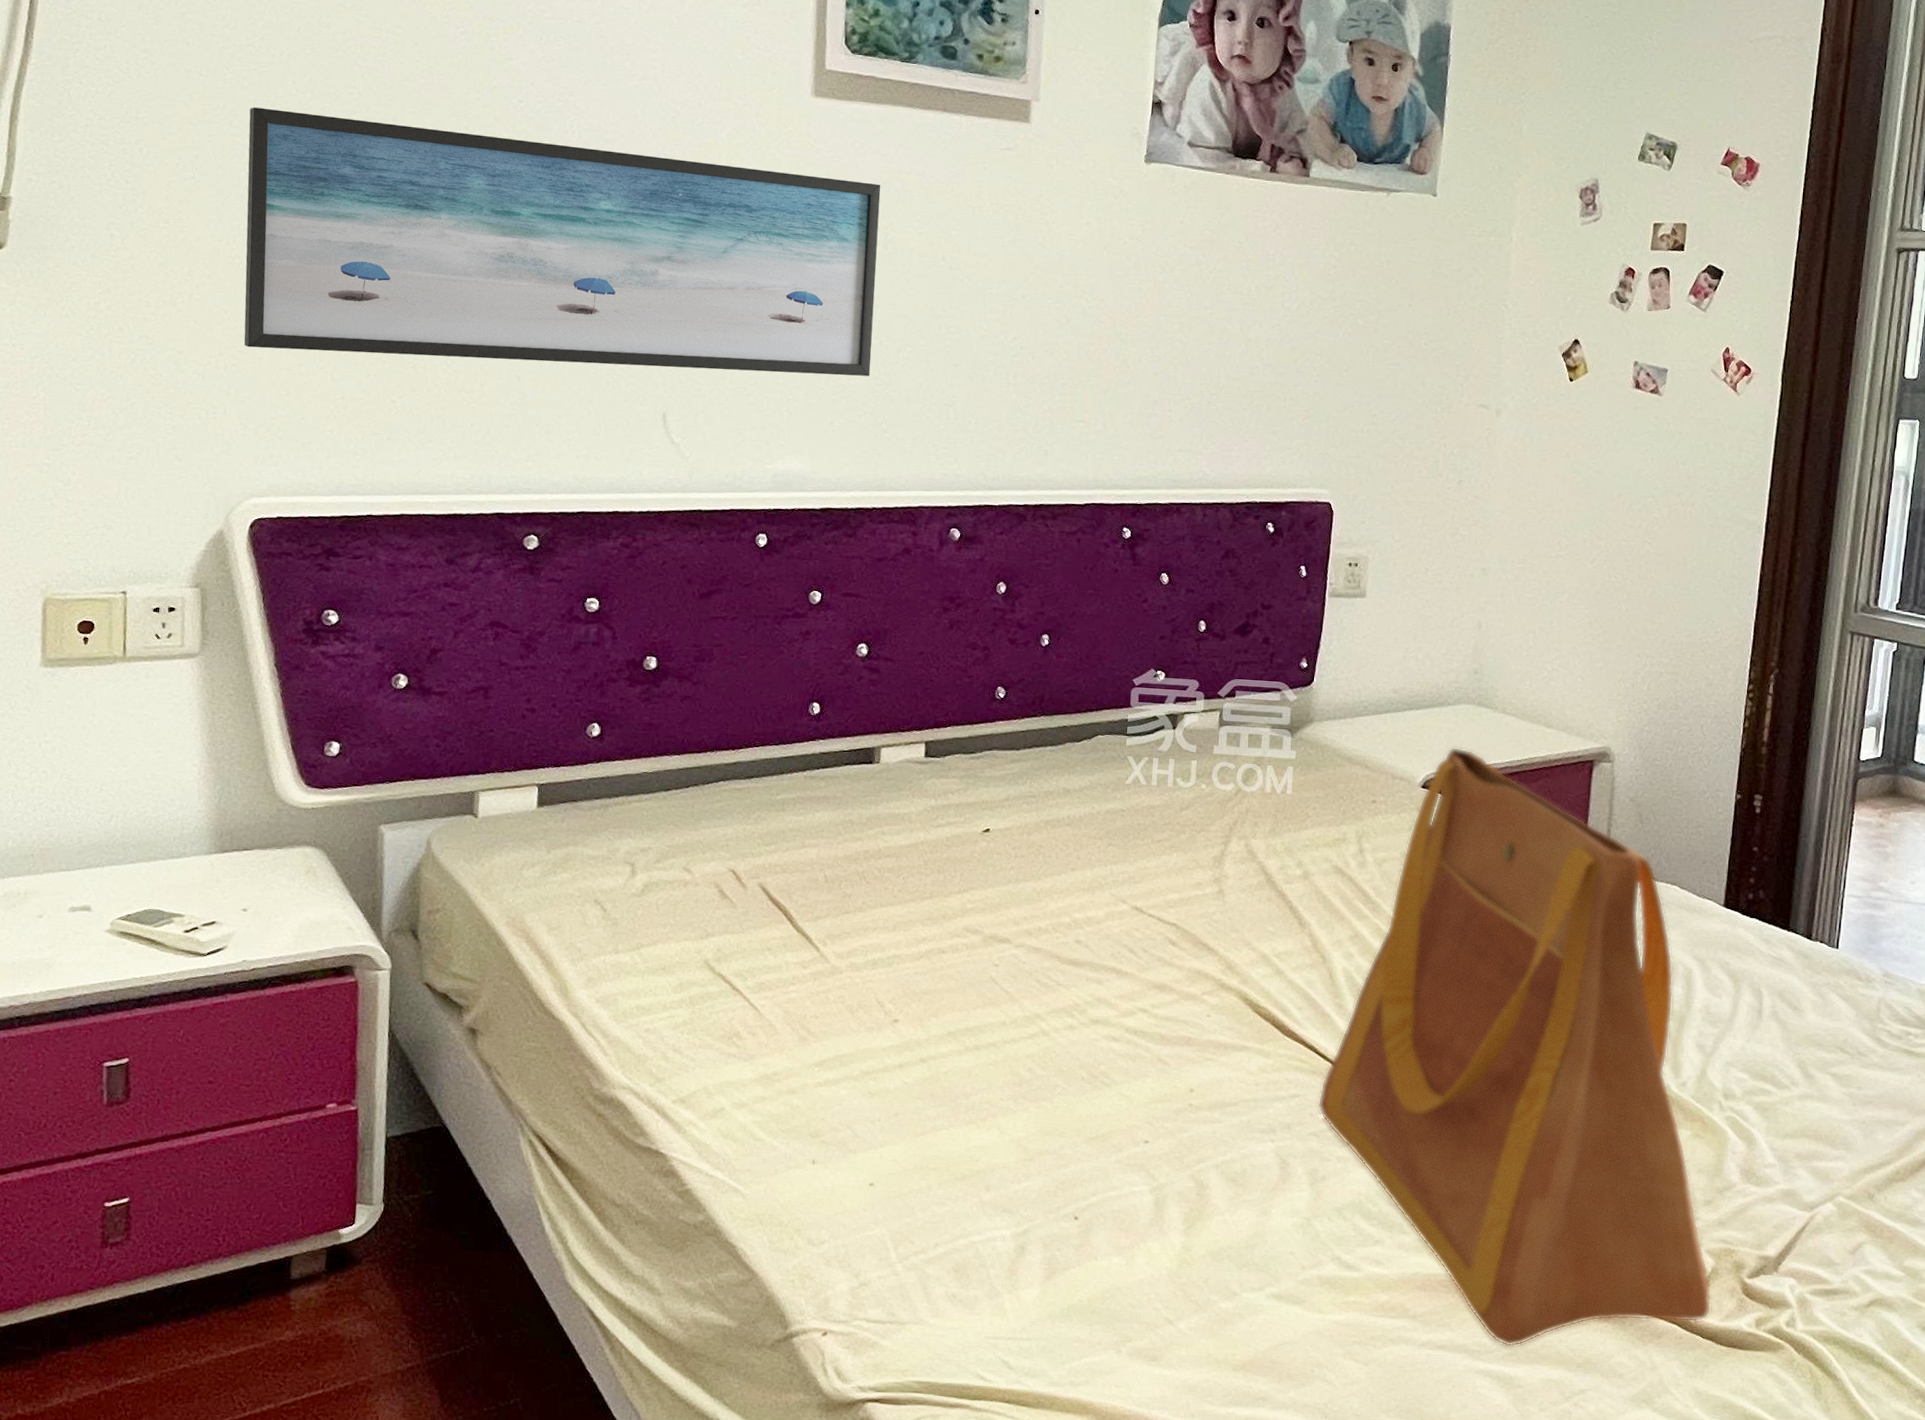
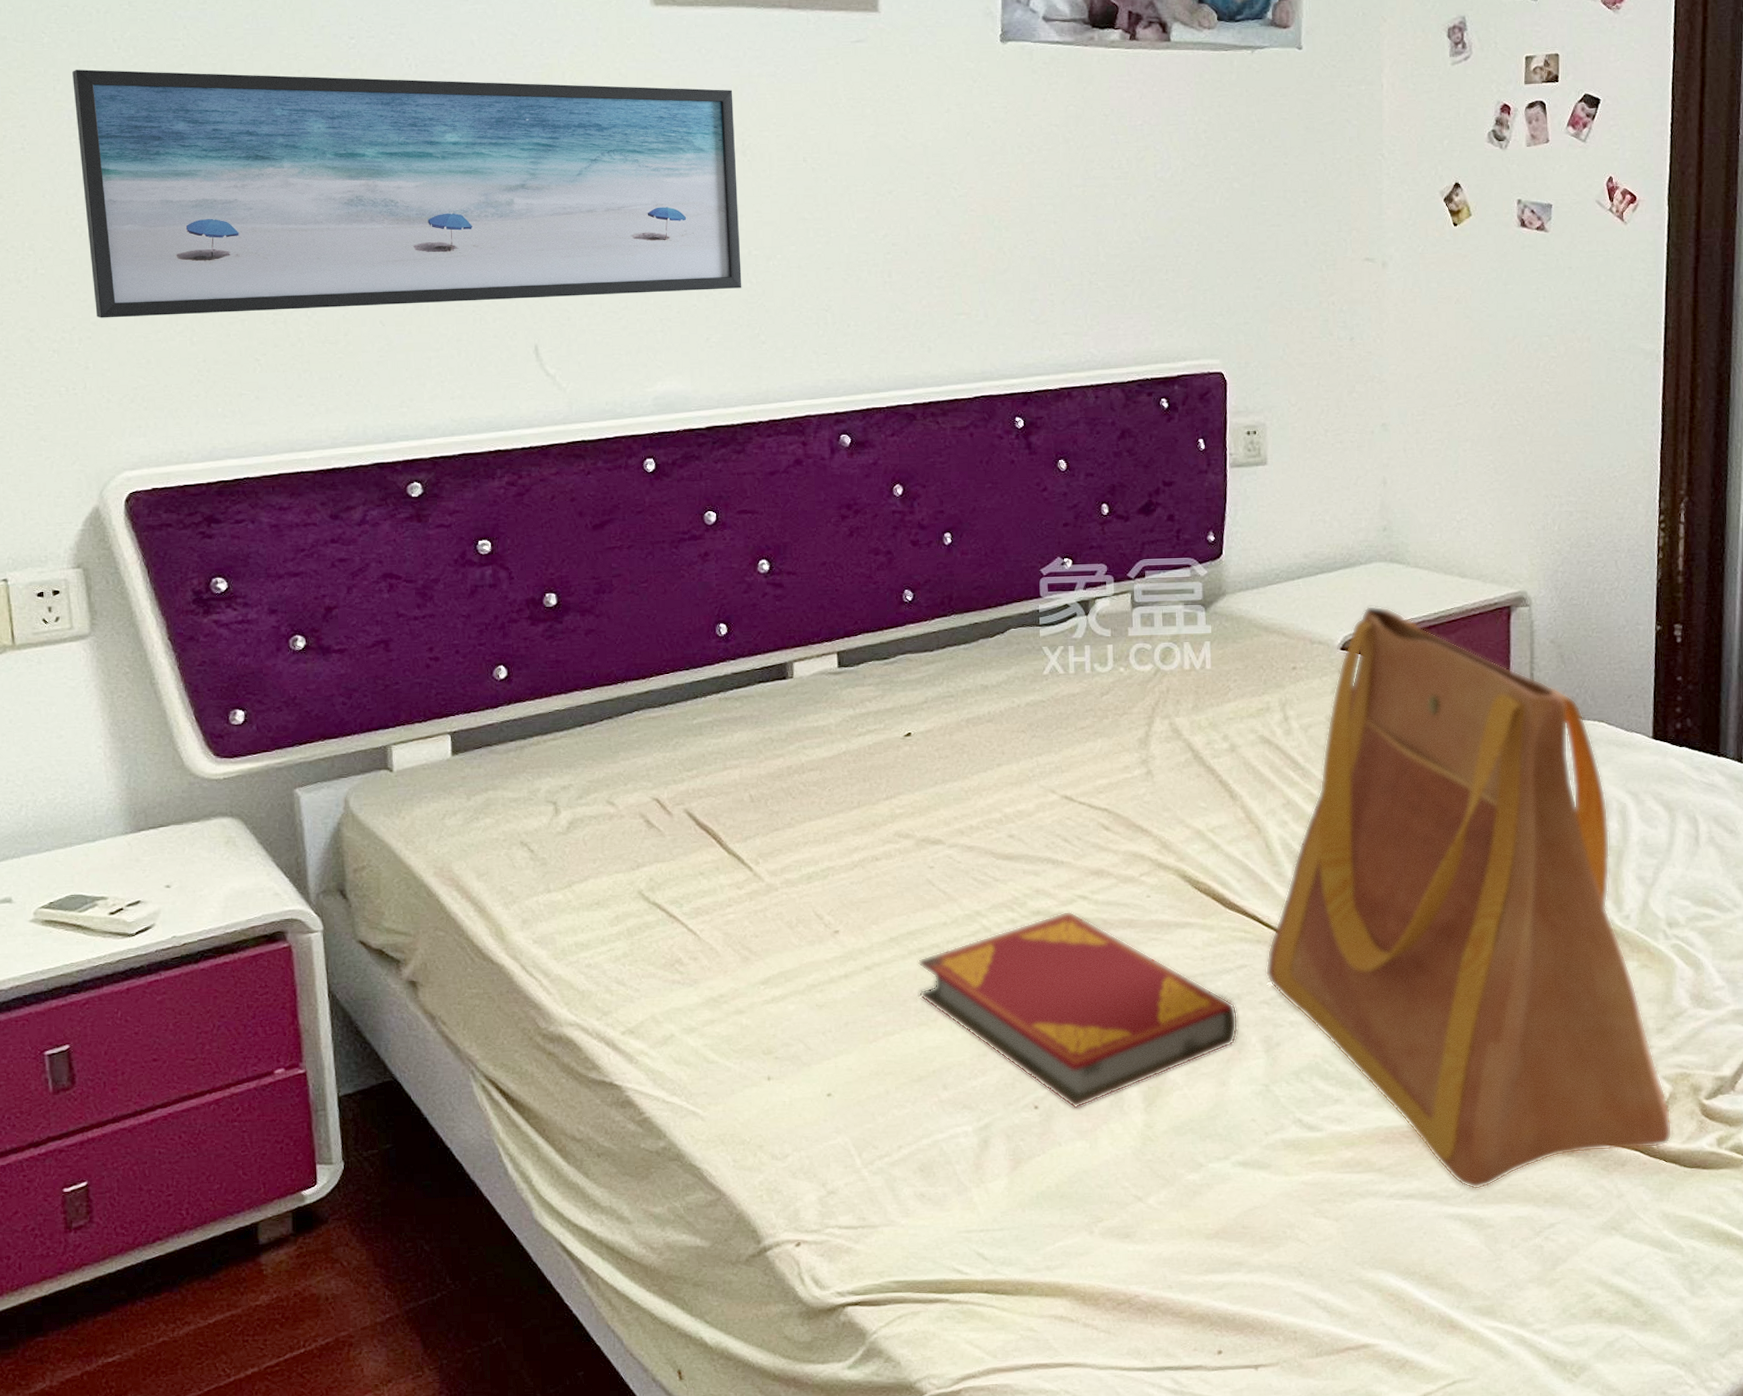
hardback book: none [970,1022,1287,1224] -> present [917,911,1239,1109]

